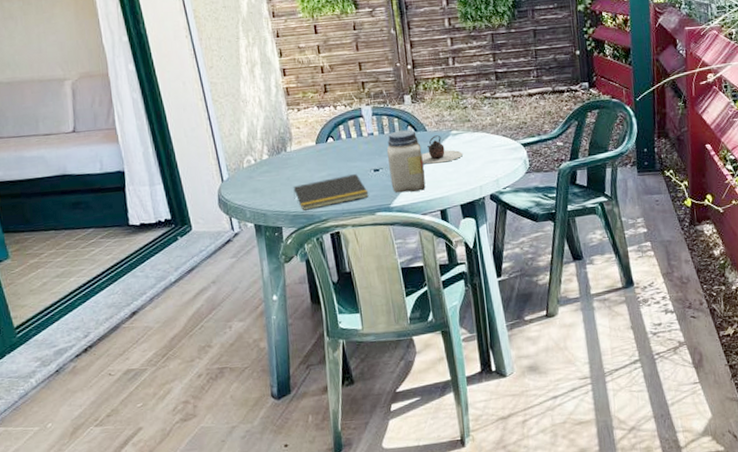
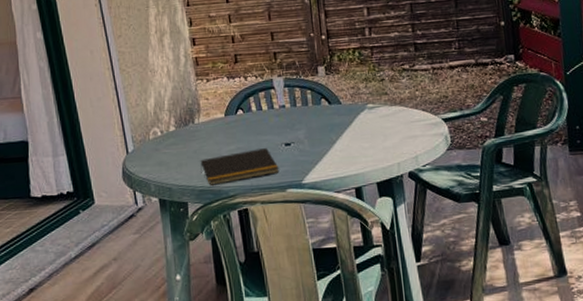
jar: present [386,129,426,193] -> none [298,102,340,169]
teapot: present [421,135,463,164] -> none [335,108,379,139]

